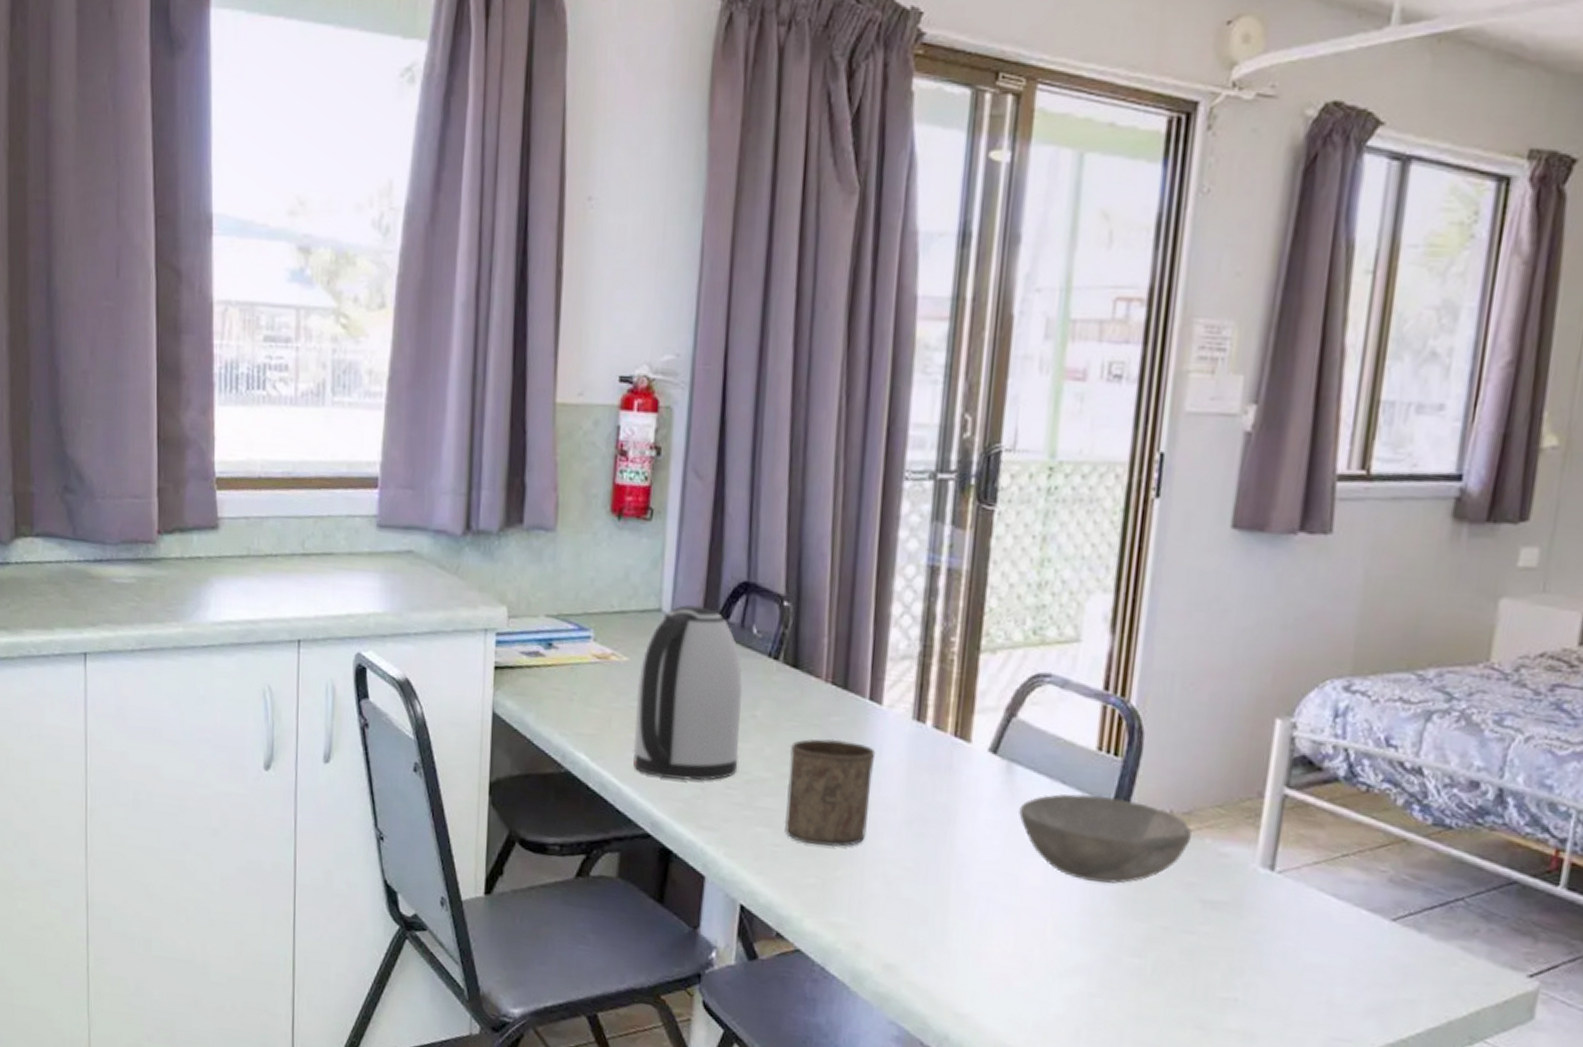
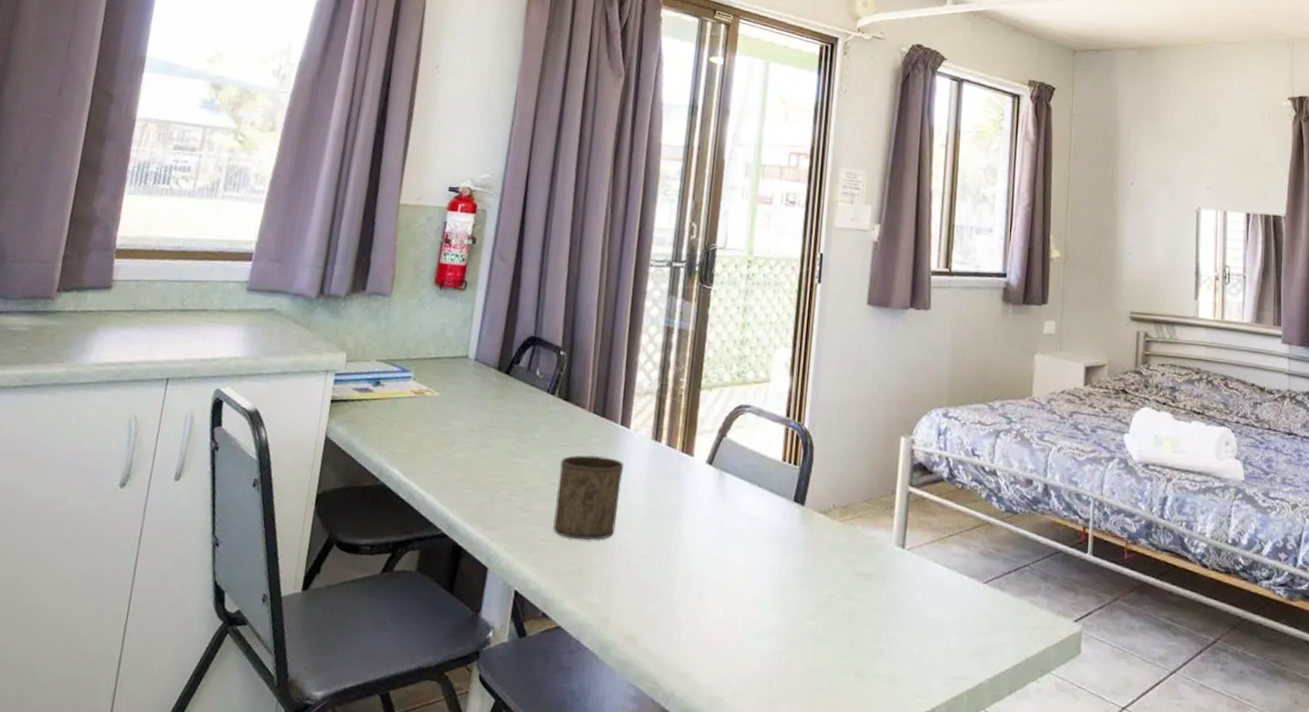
kettle: present [633,605,742,781] -> none [437,353,527,490]
bowl: present [1019,793,1193,884] -> none [728,494,849,563]

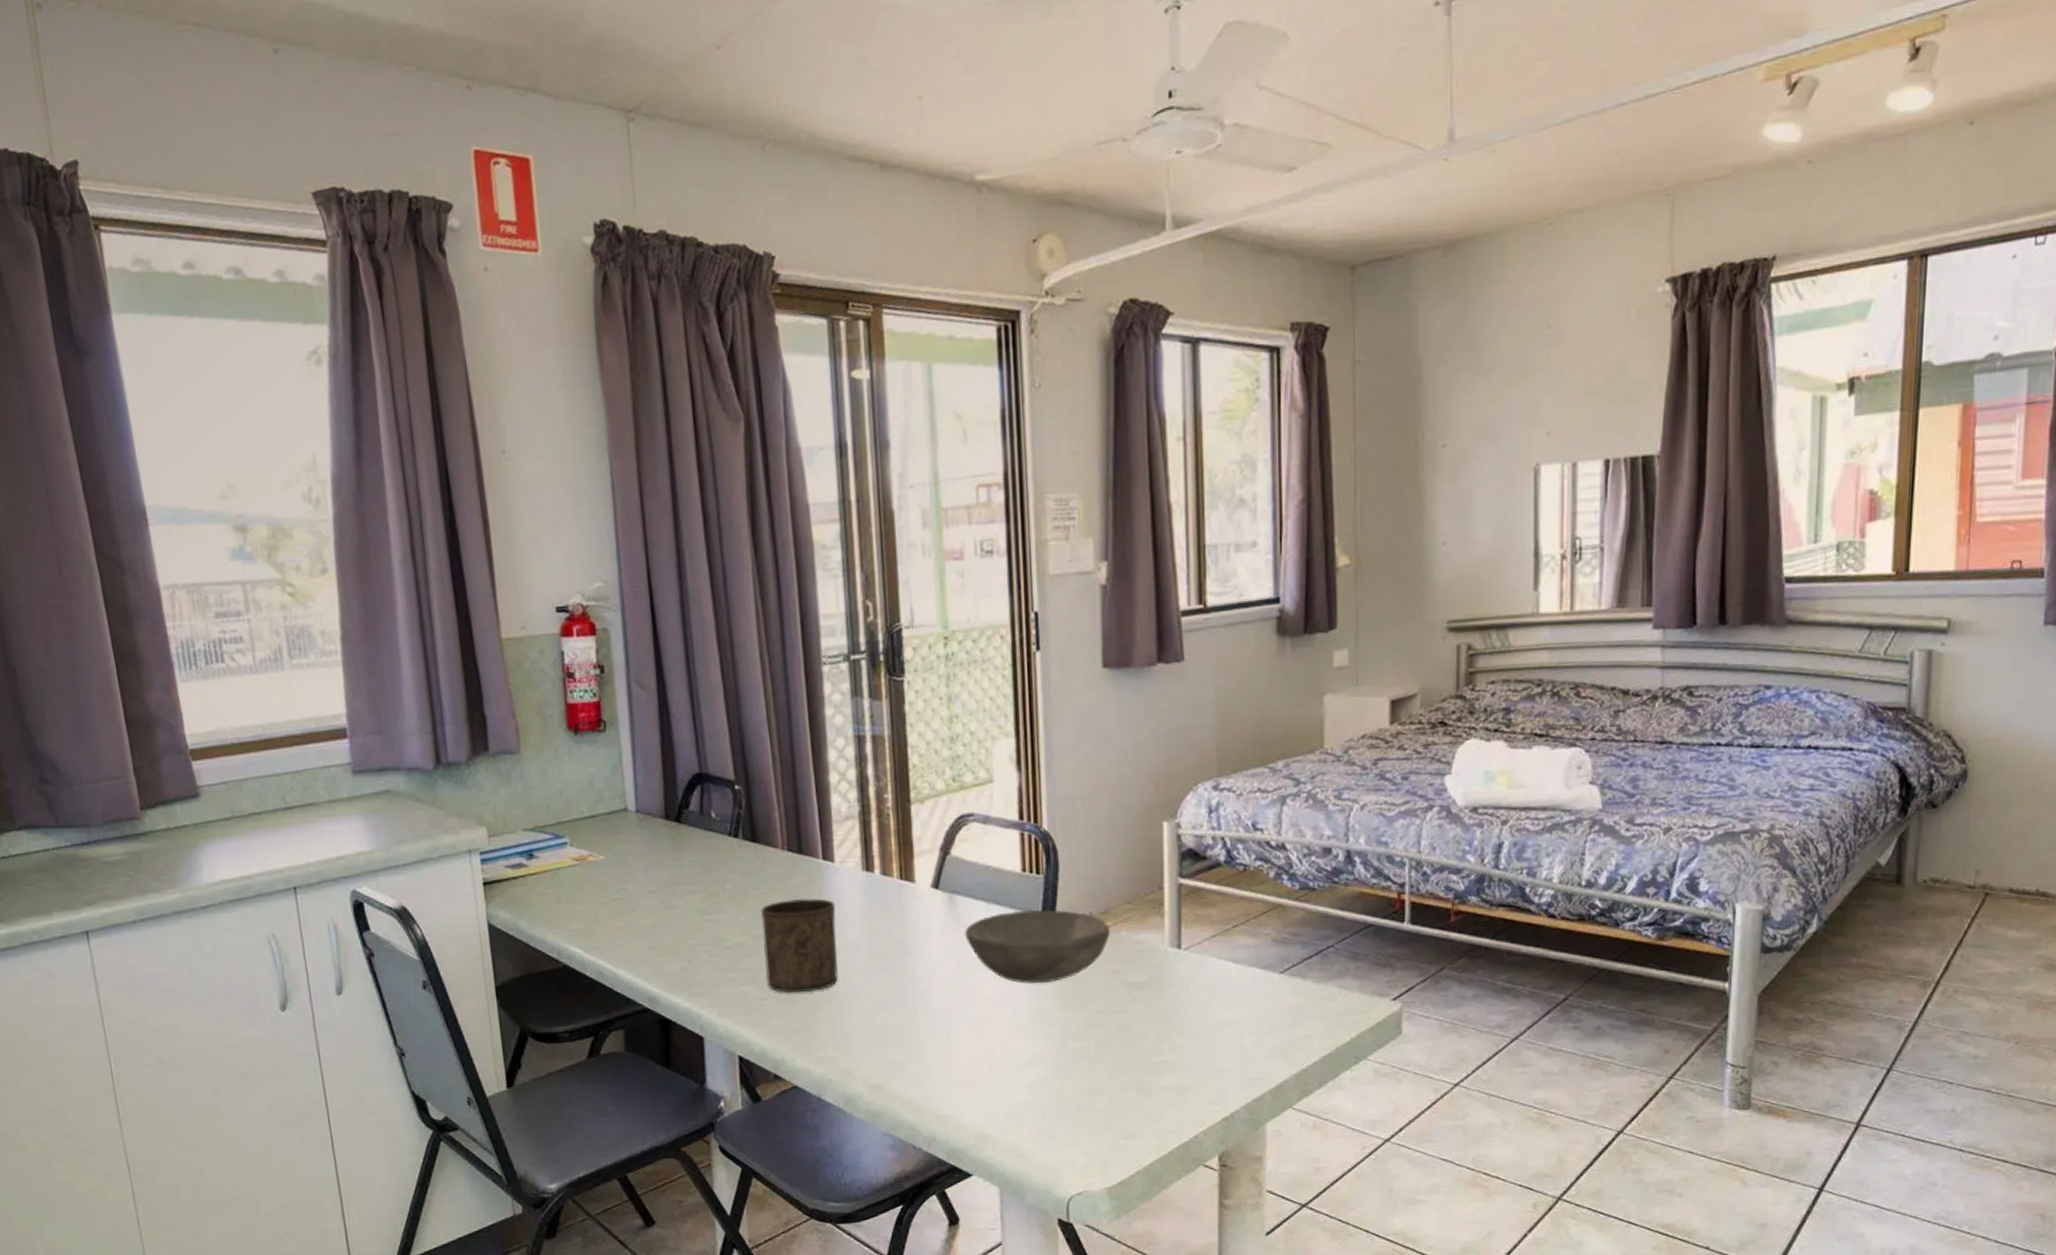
bowl: none [728,494,849,563] -> present [965,910,1111,983]

